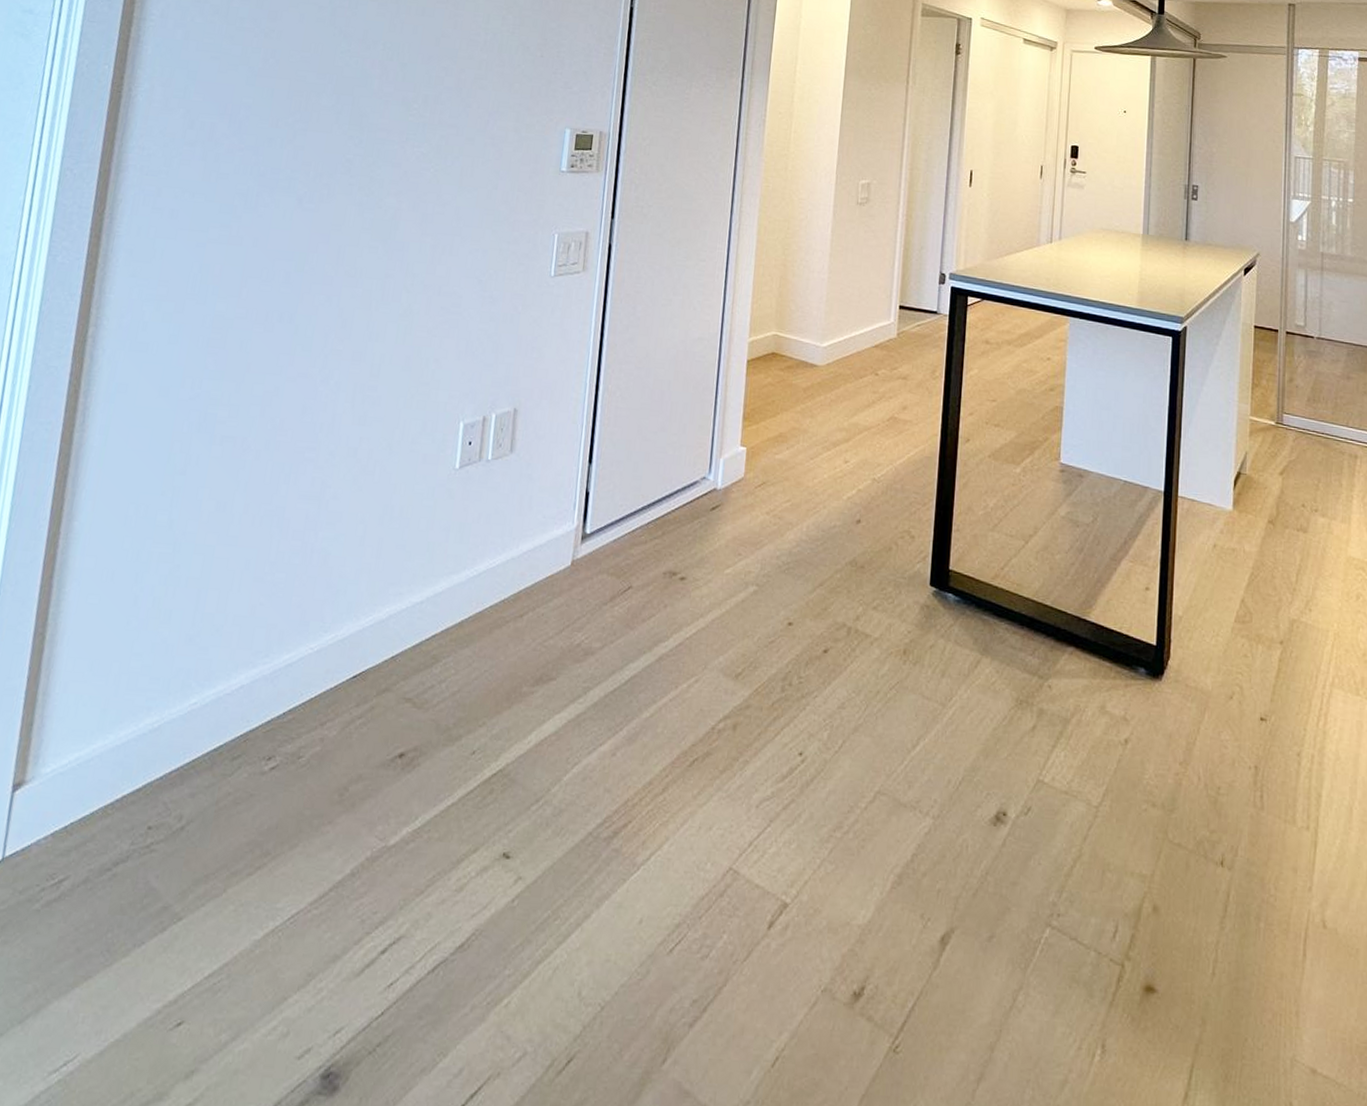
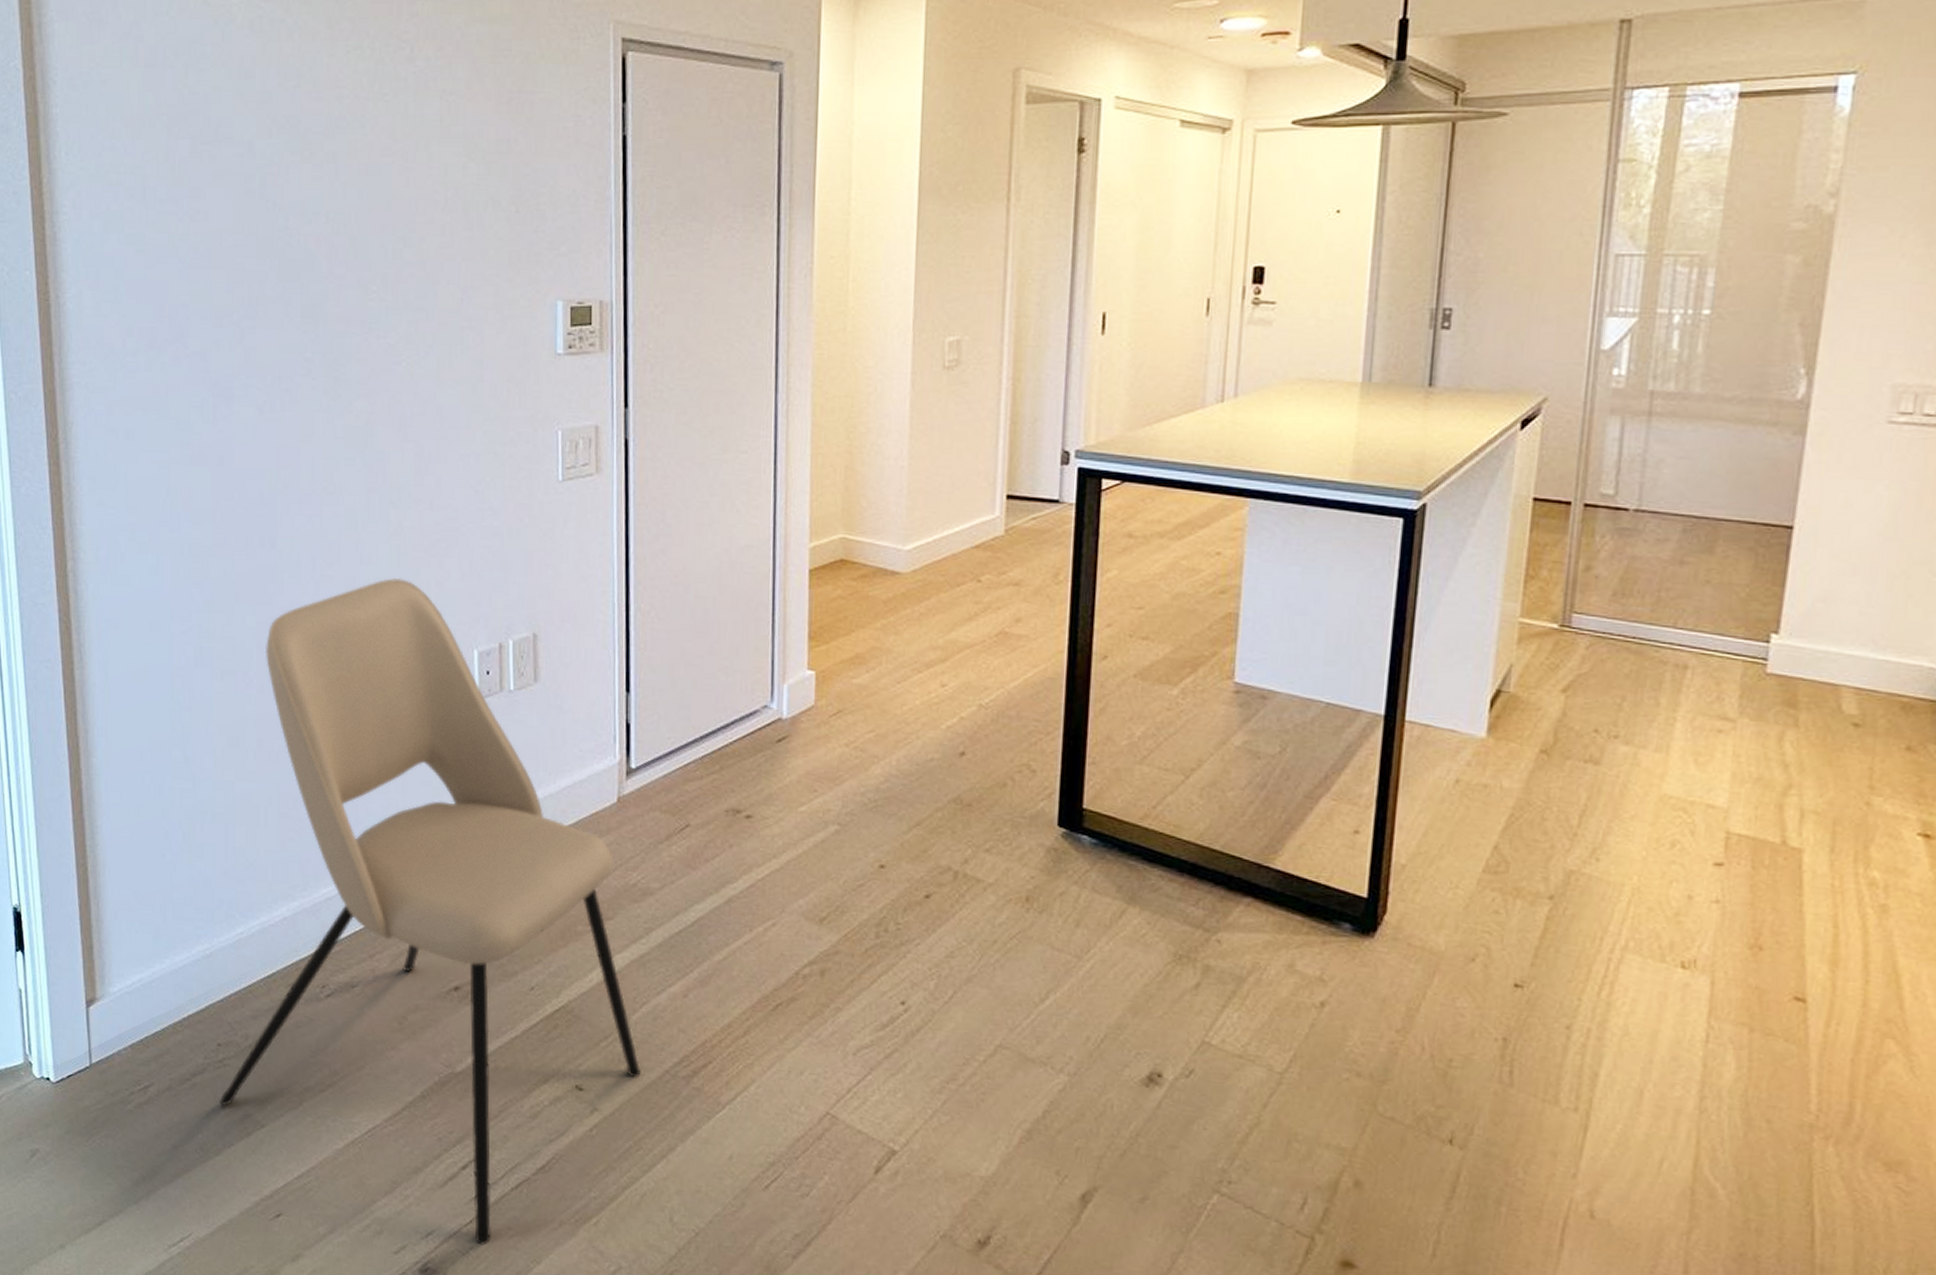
dining chair: none [138,354,566,1040] -> present [219,577,641,1245]

